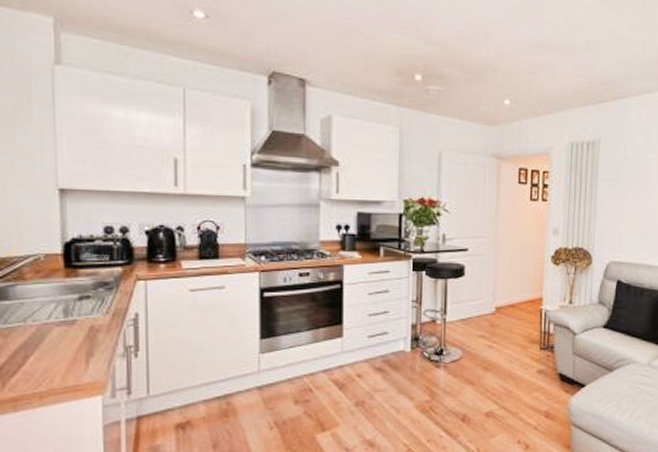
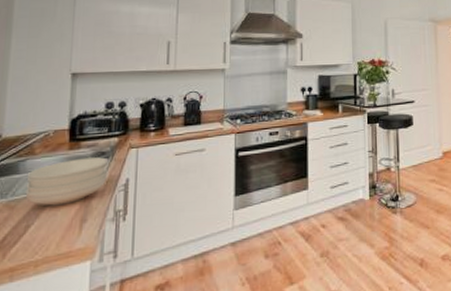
bowl: none [18,287,114,337] -> present [25,157,109,206]

